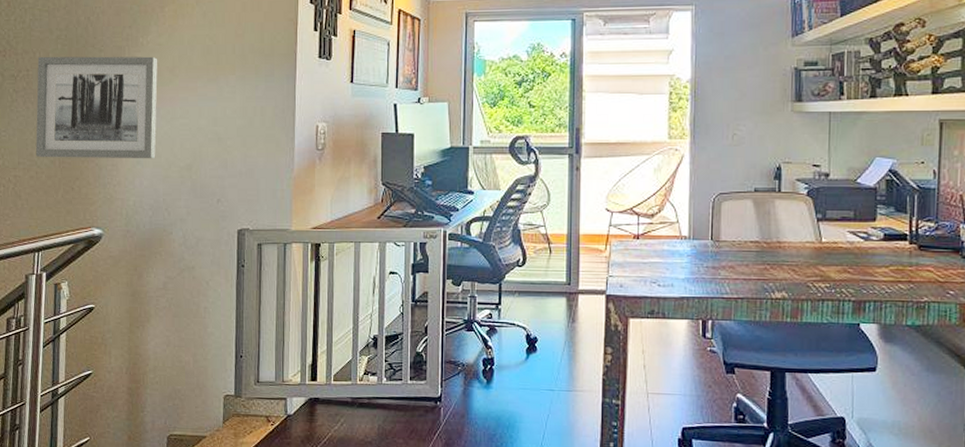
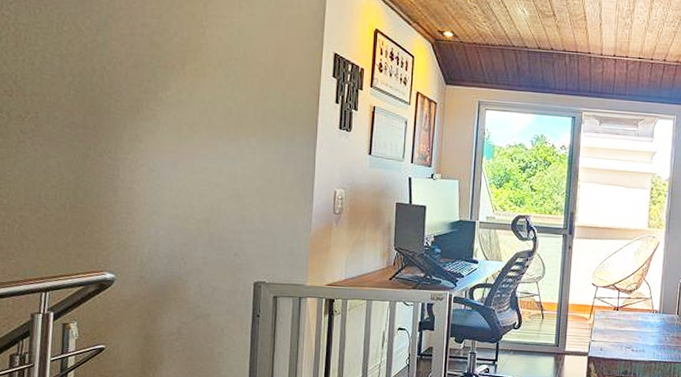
wall art: present [35,56,158,159] -> none [44,100,176,211]

